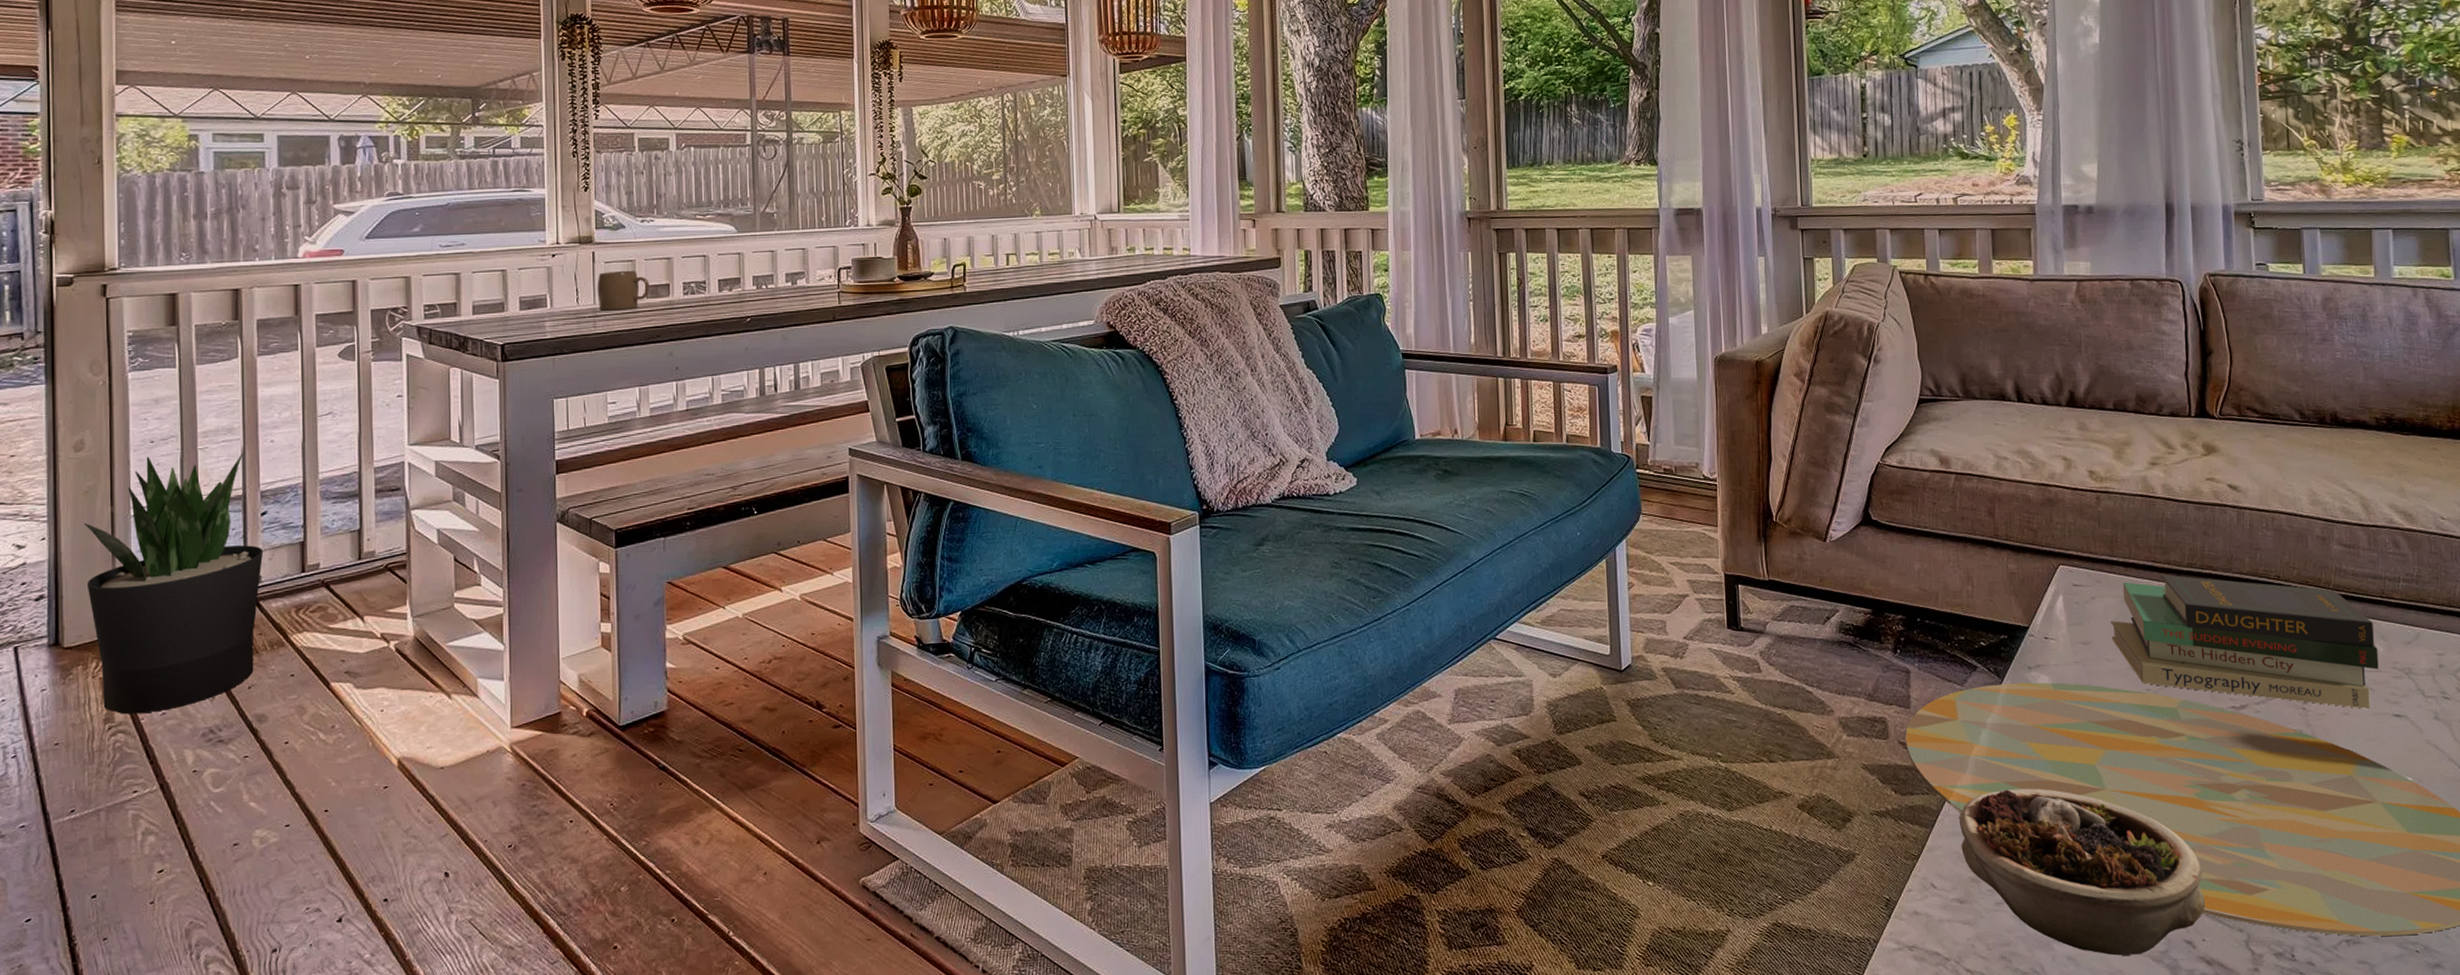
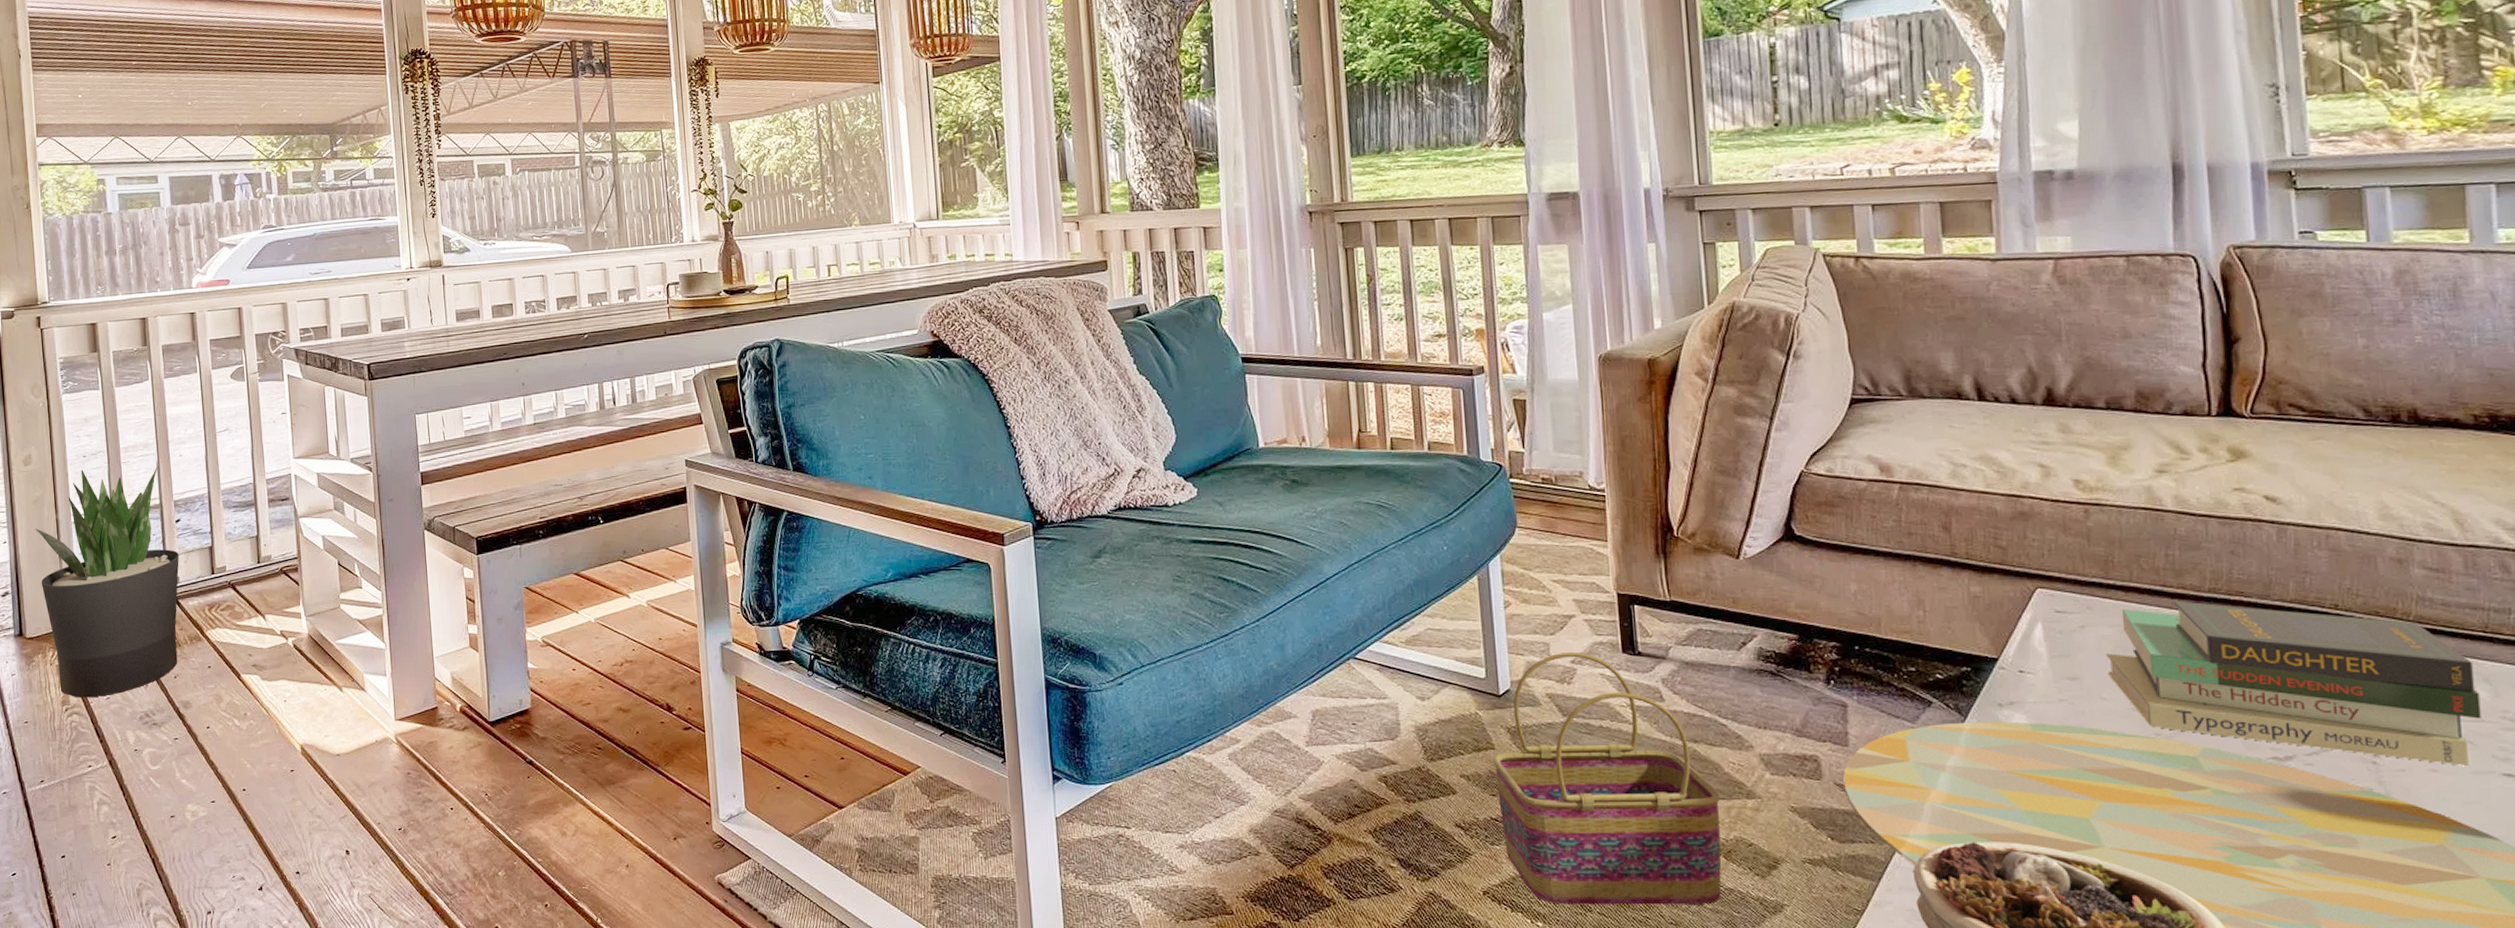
mug: present [597,271,650,312] -> none [448,292,496,331]
basket: none [1614,629,1805,864] -> present [1492,652,1722,905]

